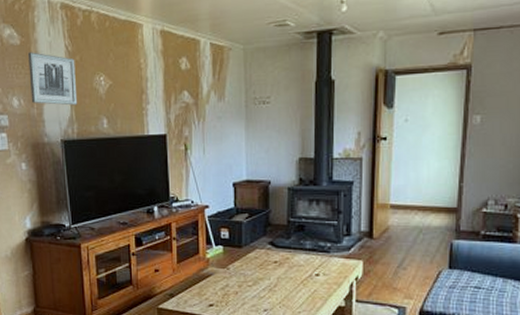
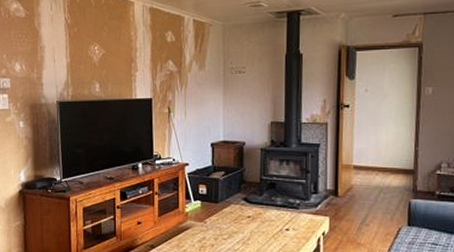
wall art: present [28,52,78,106] -> none [31,24,74,71]

